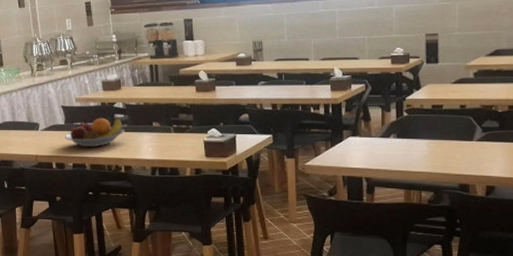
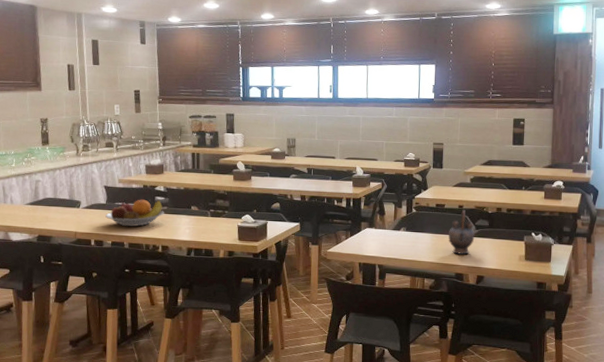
teapot: none [449,109,482,162] -> present [448,209,475,255]

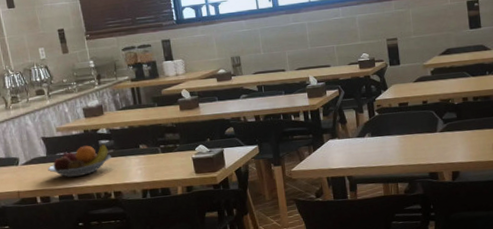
teapot: present [448,209,475,255] -> none [416,104,444,153]

